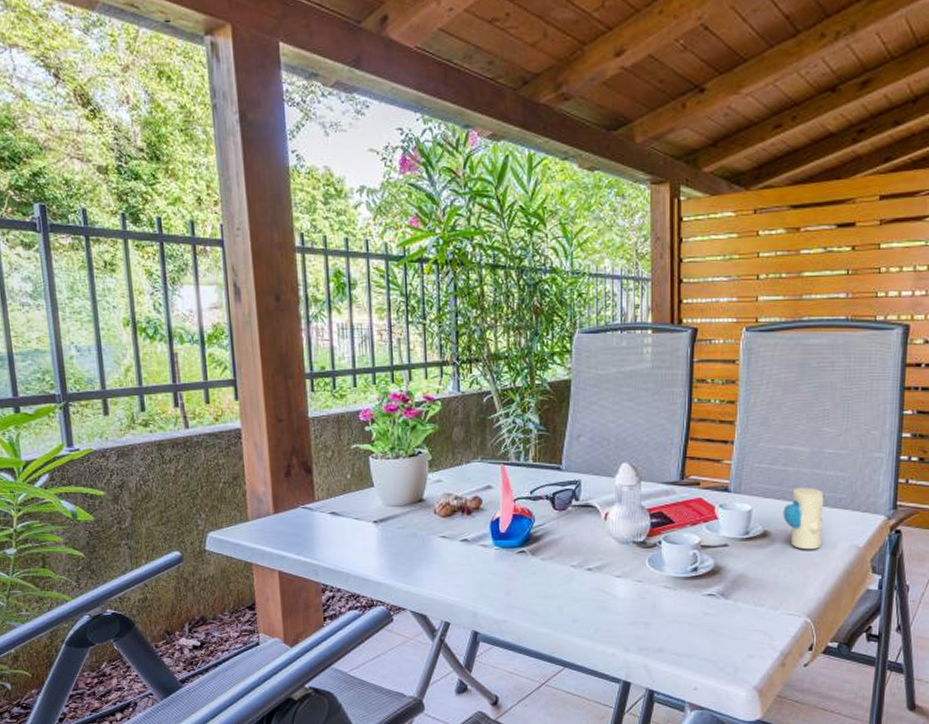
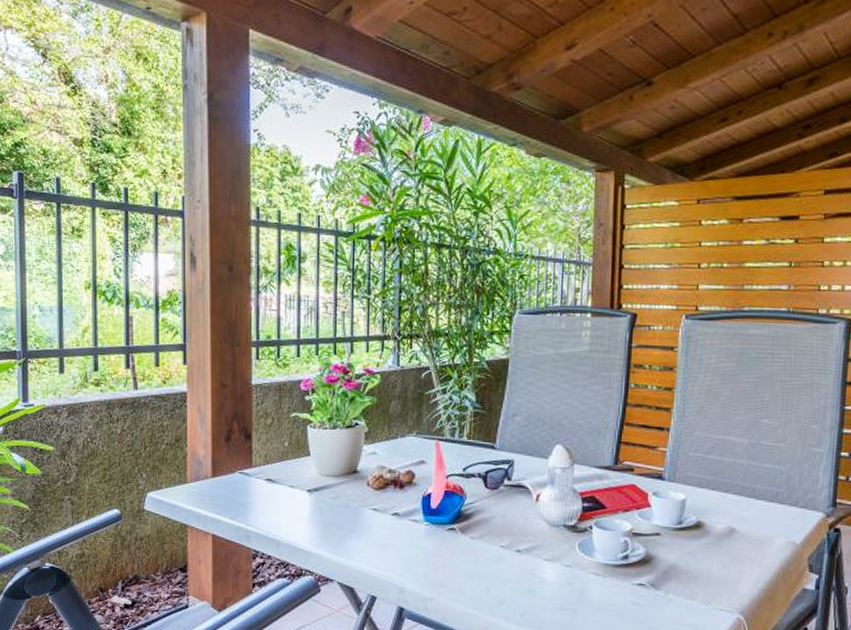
toy: present [783,487,825,550] -> none [717,479,761,544]

